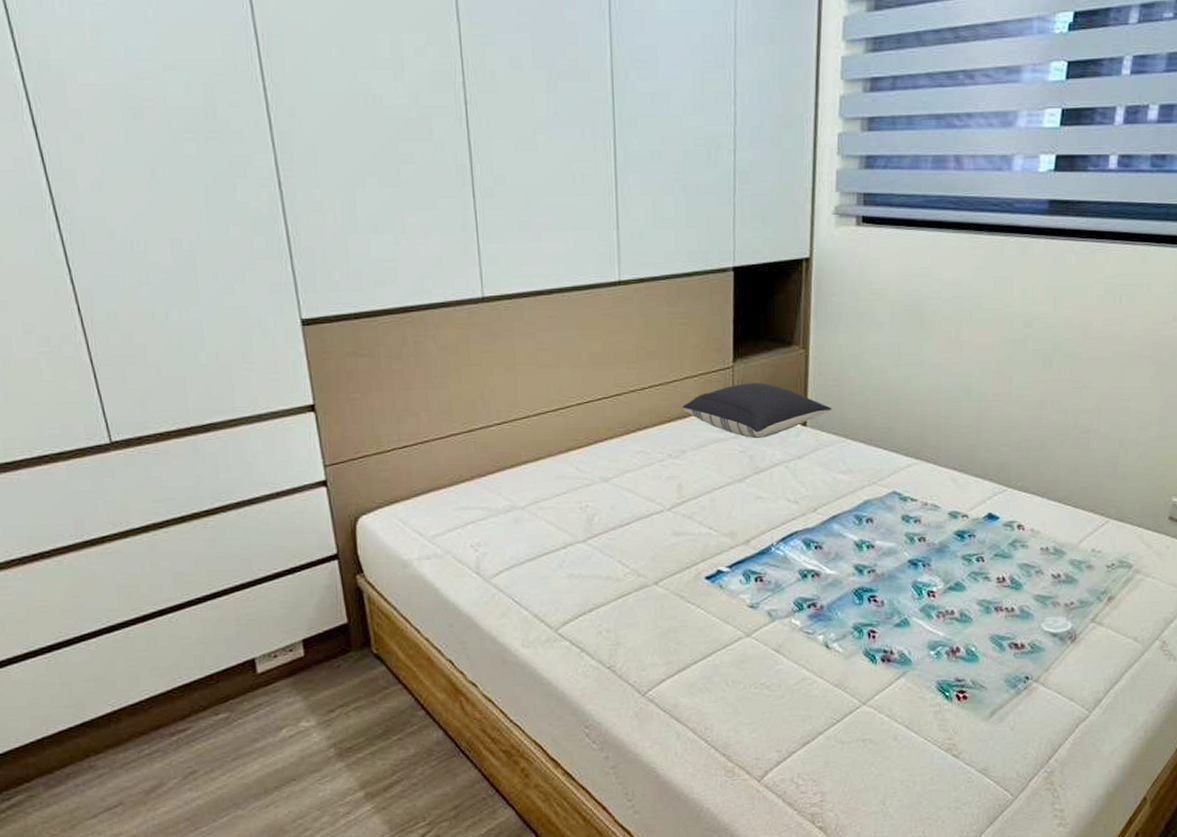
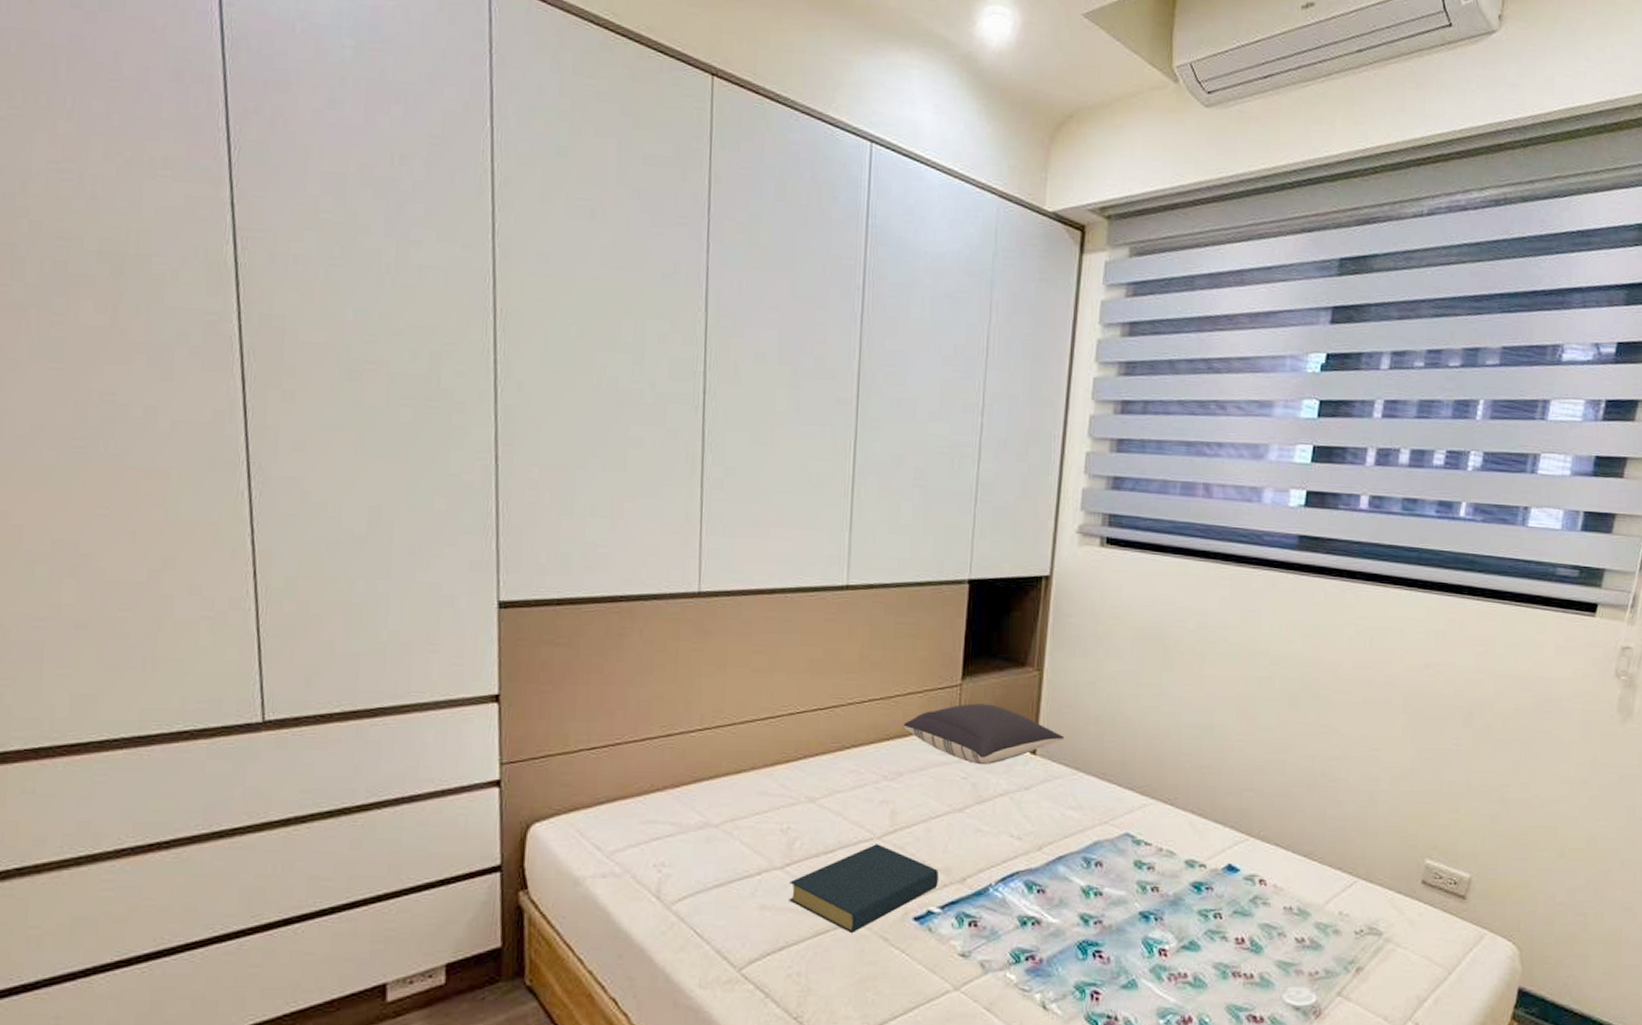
hardback book: none [592,515,726,593] -> present [789,844,940,933]

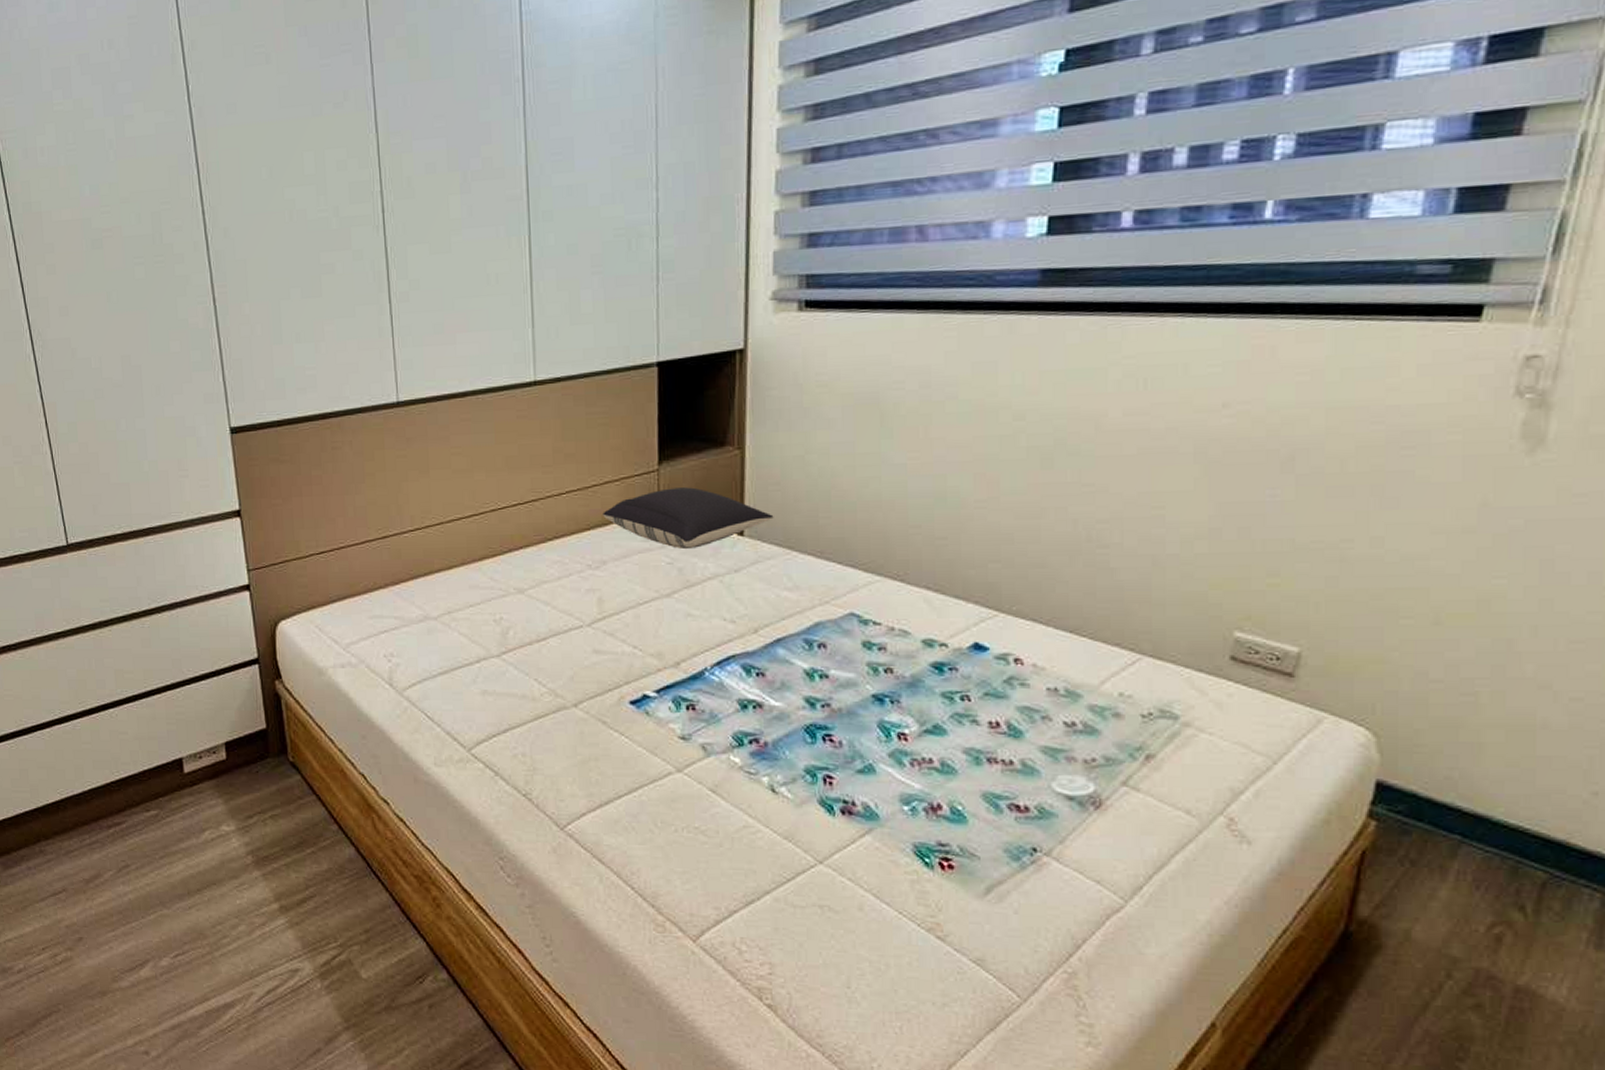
hardback book: present [789,844,940,933] -> none [507,631,653,716]

